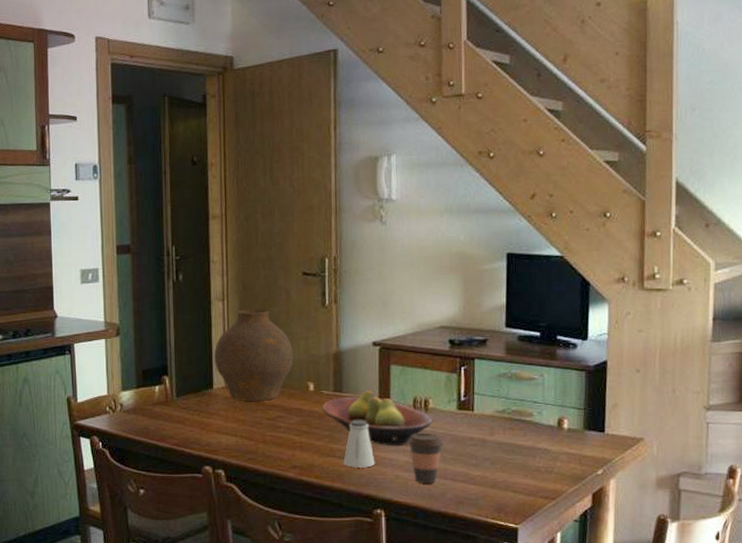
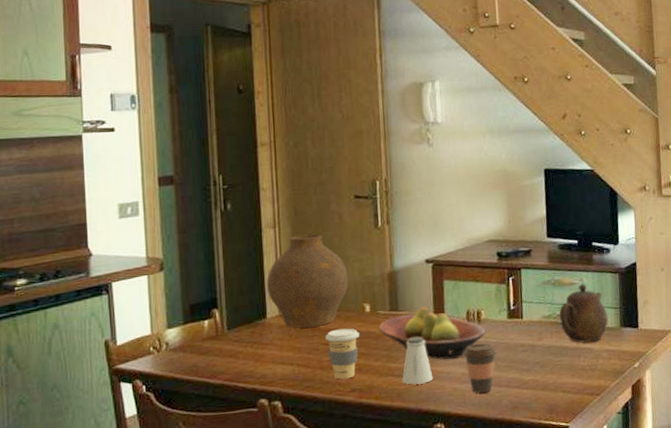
coffee cup: none [268,405,303,455] -> present [325,328,360,380]
teapot: none [514,380,570,442] -> present [559,284,609,343]

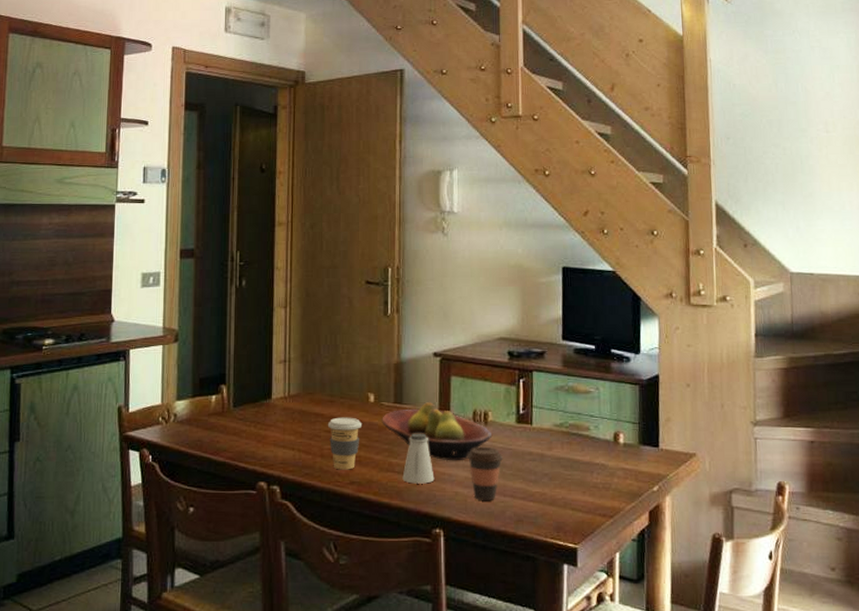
vase: present [267,234,349,328] -> none [274,317,354,412]
teapot: present [559,284,609,343] -> none [571,393,626,457]

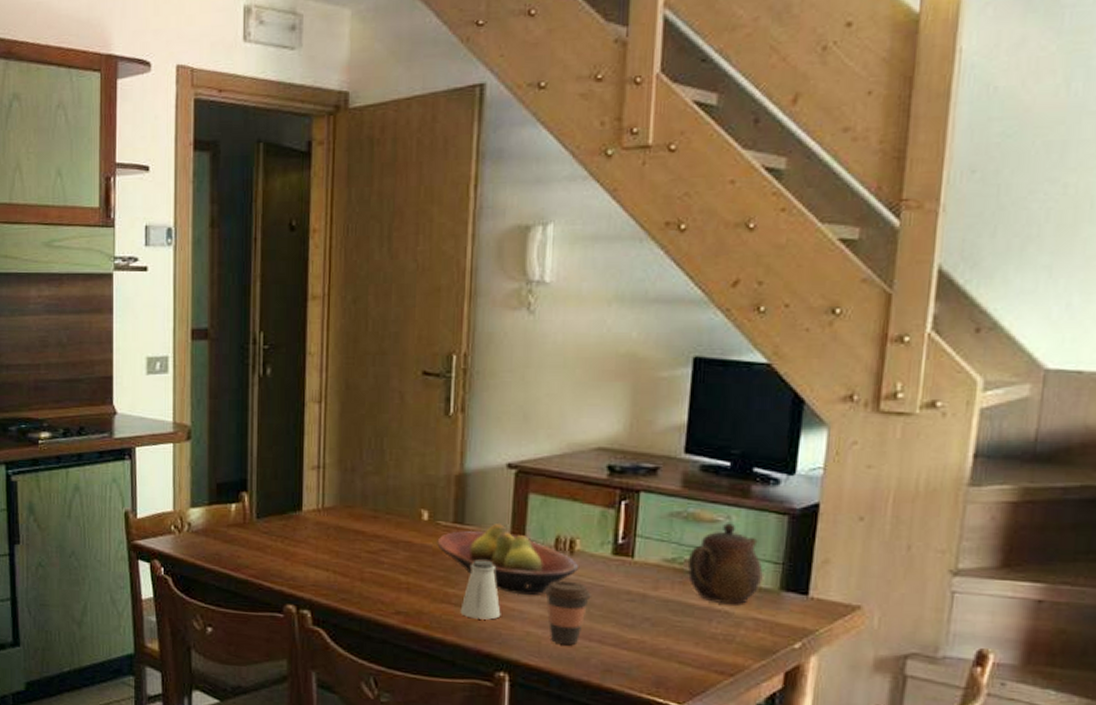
coffee cup: present [327,417,363,470] -> none [369,536,413,598]
teapot: none [571,393,626,457] -> present [687,523,763,604]

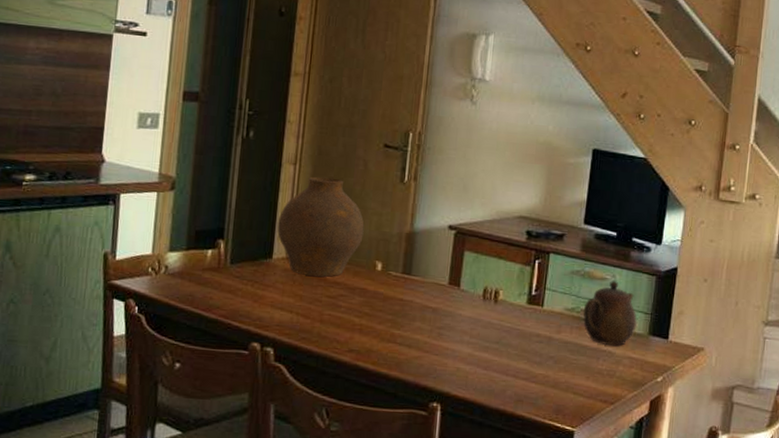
vase: none [306,415,405,530] -> present [277,176,365,277]
fruit bowl: present [437,524,580,596] -> none [387,275,501,337]
saltshaker: present [460,559,501,620] -> none [403,305,437,357]
coffee cup: present [544,580,591,646] -> none [472,324,509,380]

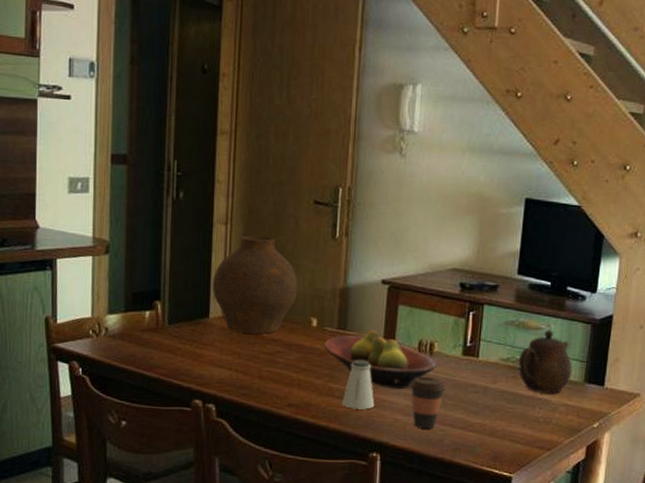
fruit bowl: none [387,275,501,337] -> present [323,330,437,389]
saltshaker: none [403,305,437,357] -> present [342,359,375,410]
coffee cup: none [472,324,509,380] -> present [409,376,446,429]

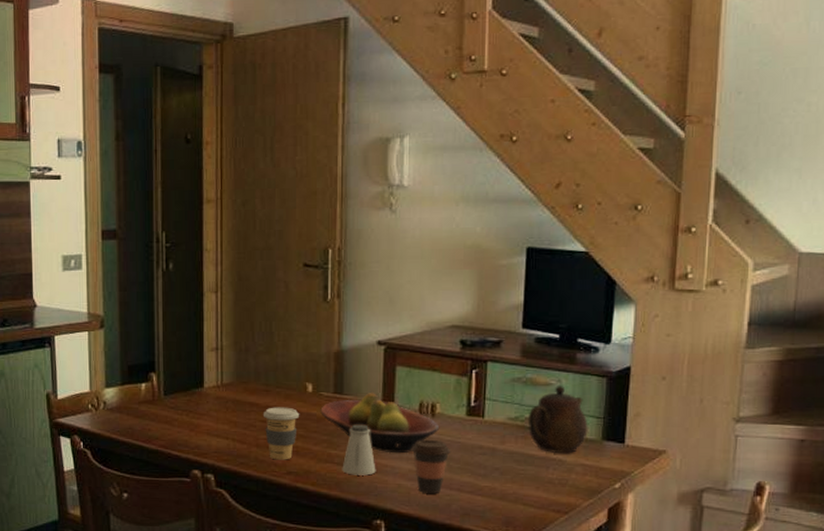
vase: present [213,235,298,334] -> none [206,303,291,402]
coffee cup: none [267,340,304,393] -> present [262,407,300,460]

